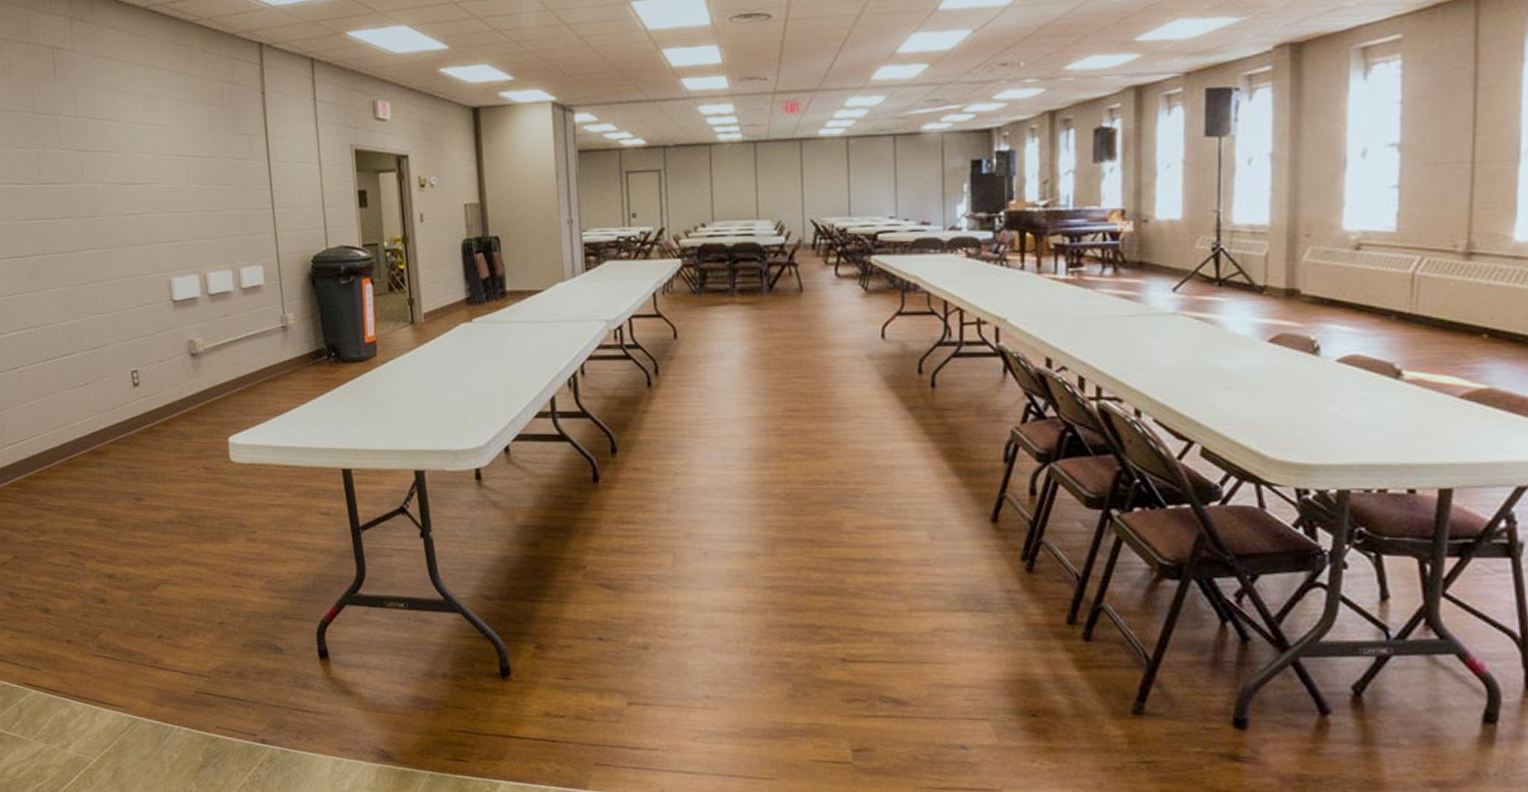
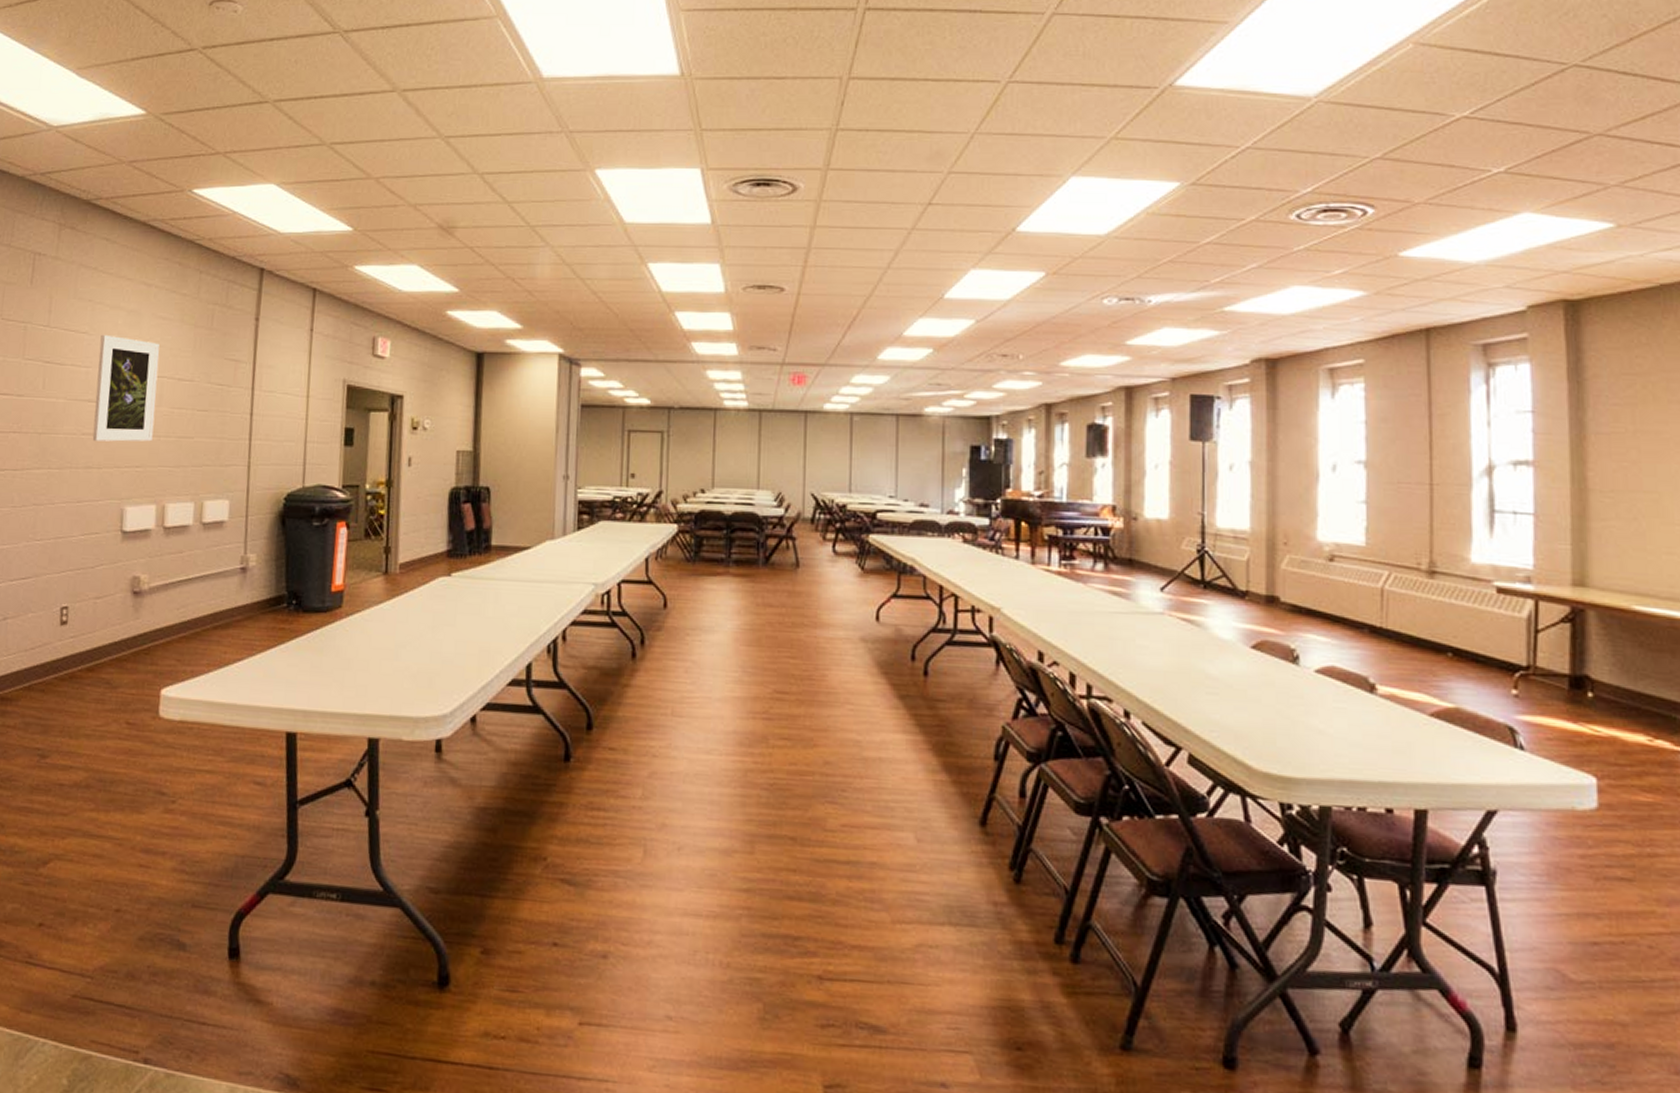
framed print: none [124,120,186,220] -> present [92,334,160,442]

